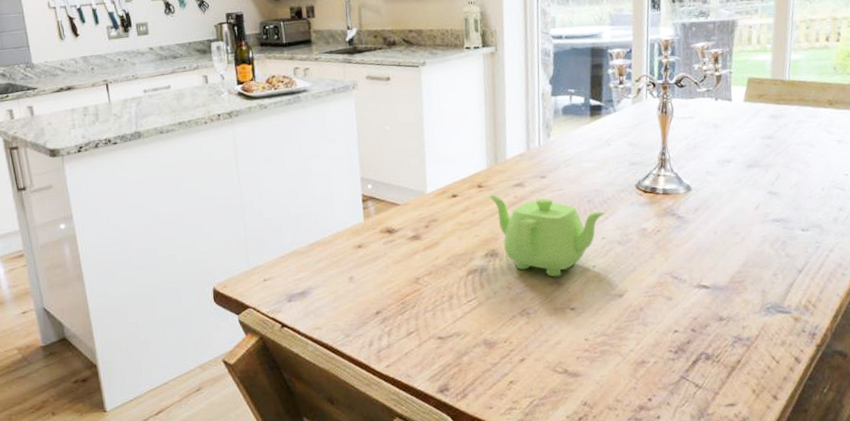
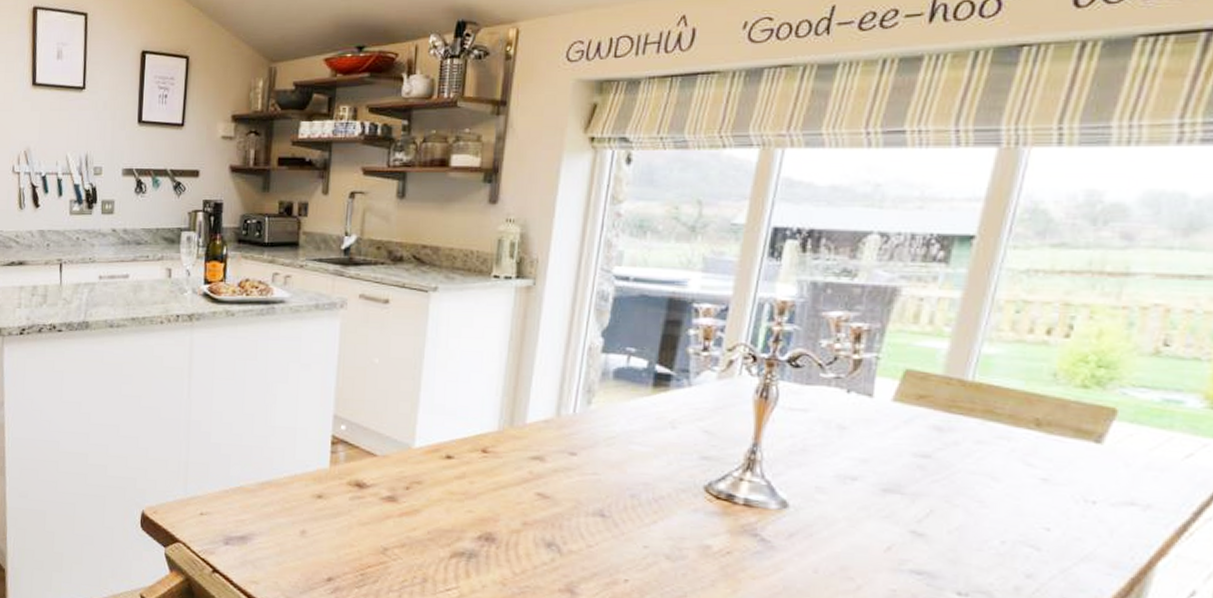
teapot: present [489,194,606,277] -> none [495,464,654,584]

